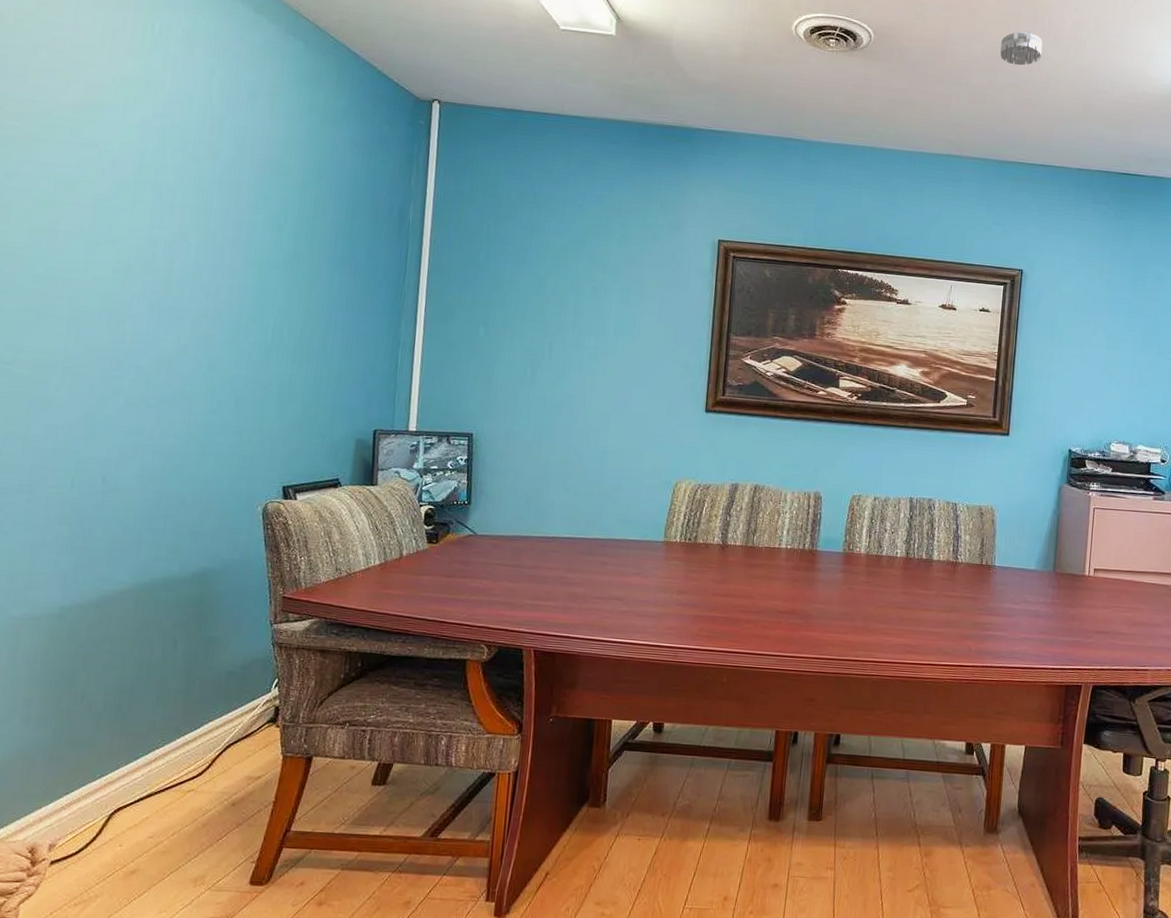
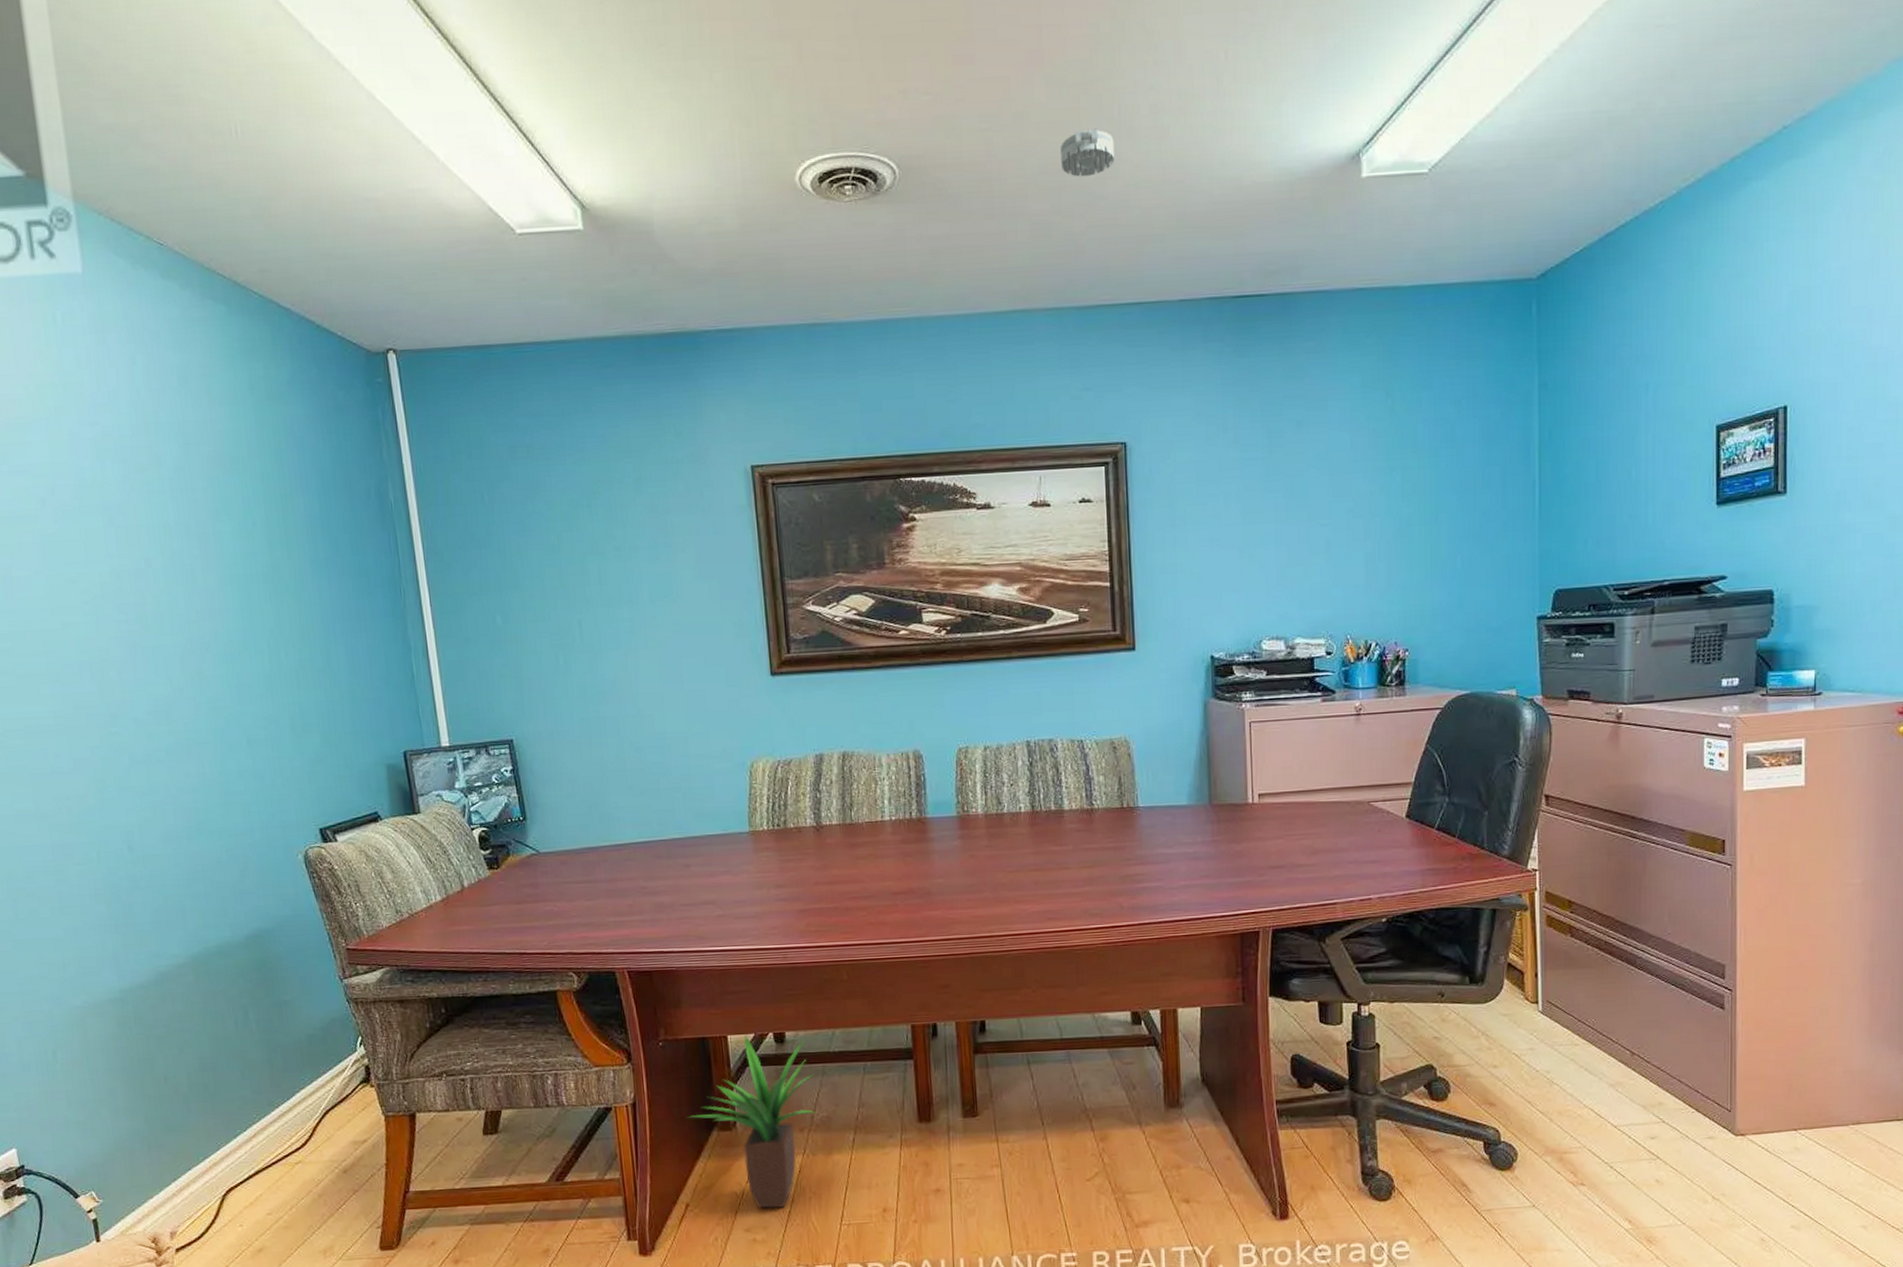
potted plant: none [562,721,684,887] -> present [687,1034,815,1209]

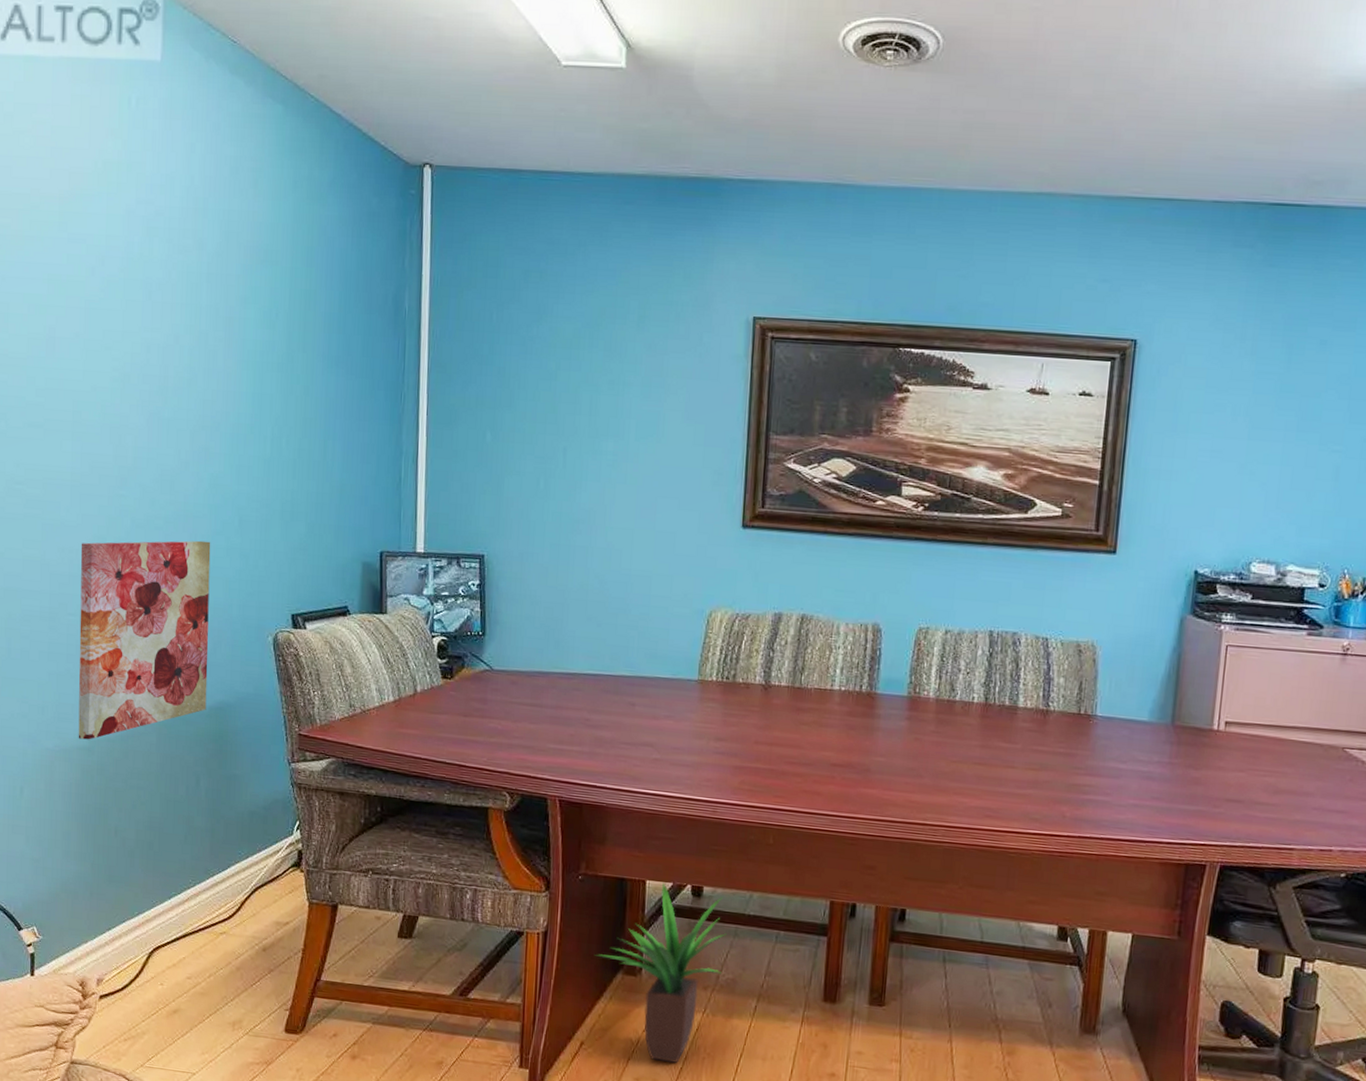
wall art: none [77,767,243,991] -> present [78,540,211,740]
smoke detector: present [1060,128,1115,177] -> none [1109,18,1168,66]

